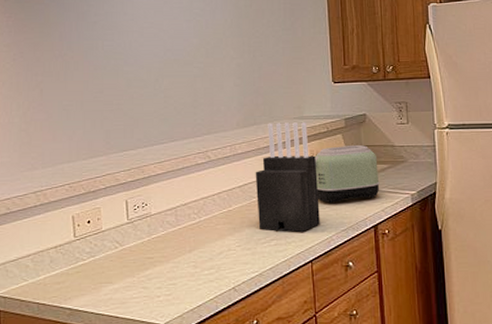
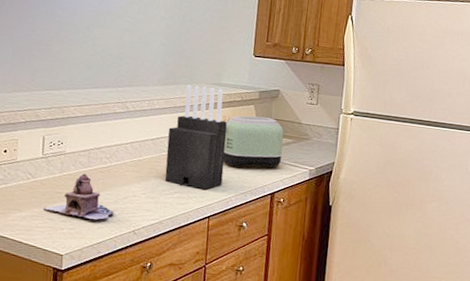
teapot: none [136,233,210,281] -> present [43,173,114,220]

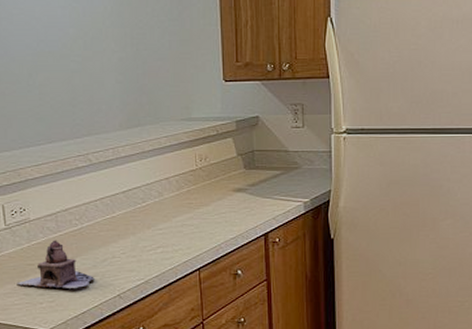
knife block: present [164,84,227,190] -> none [139,124,208,240]
toaster: present [222,115,284,168] -> none [203,149,272,211]

